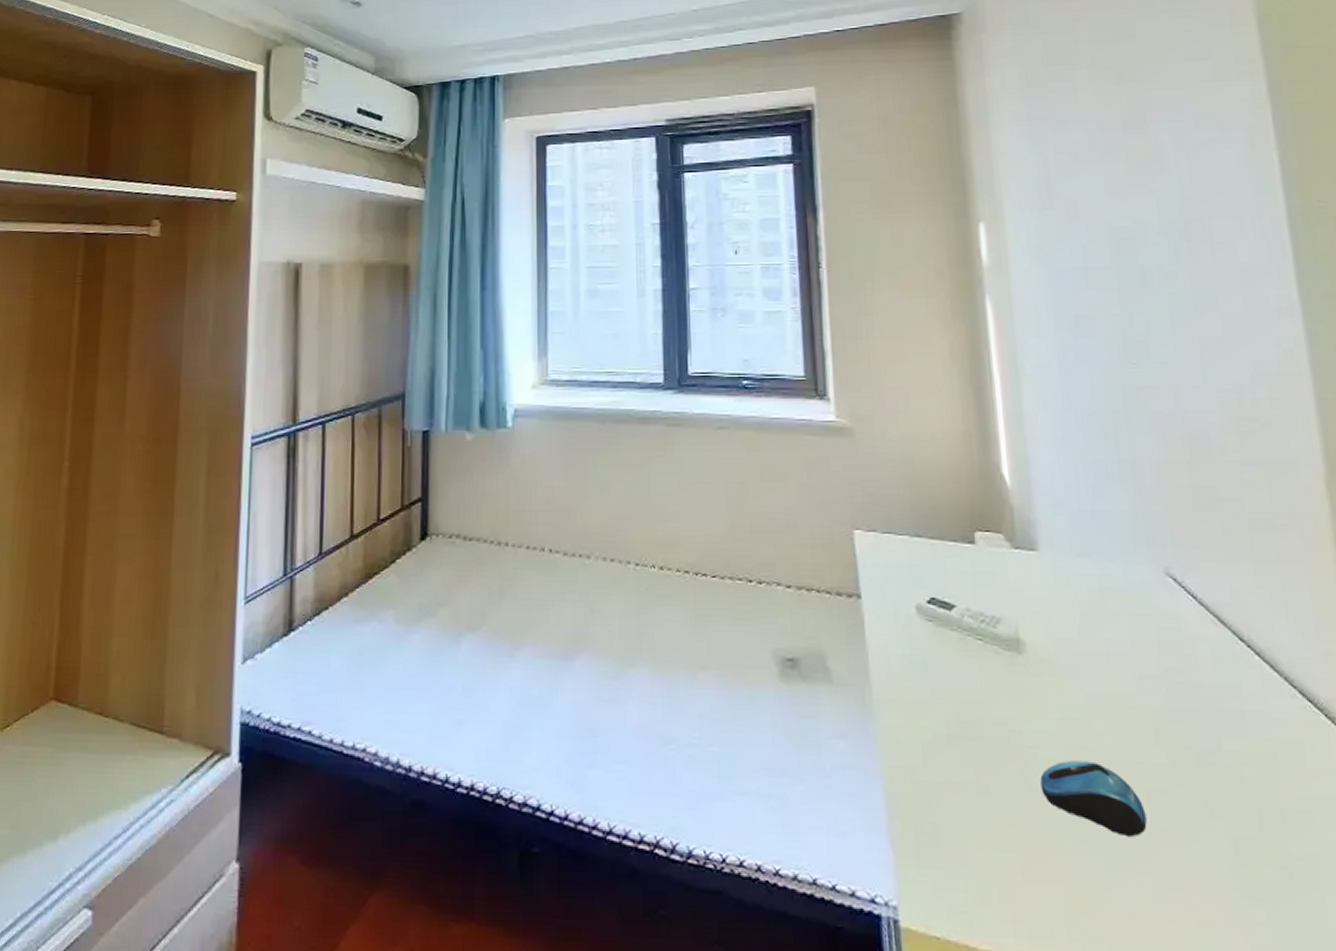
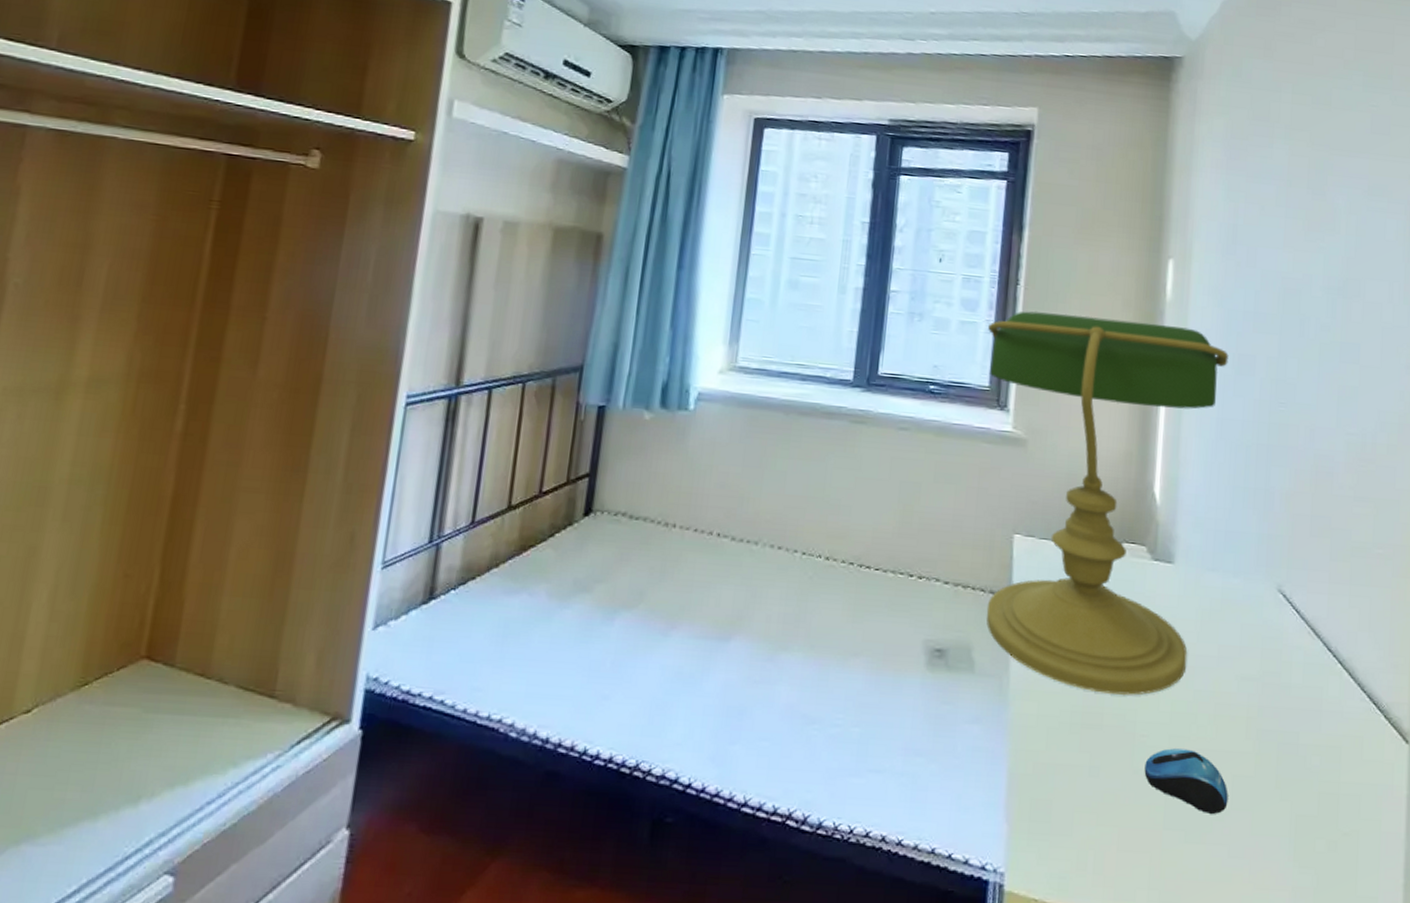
desk lamp: none [794,292,1072,701] -> present [985,311,1229,695]

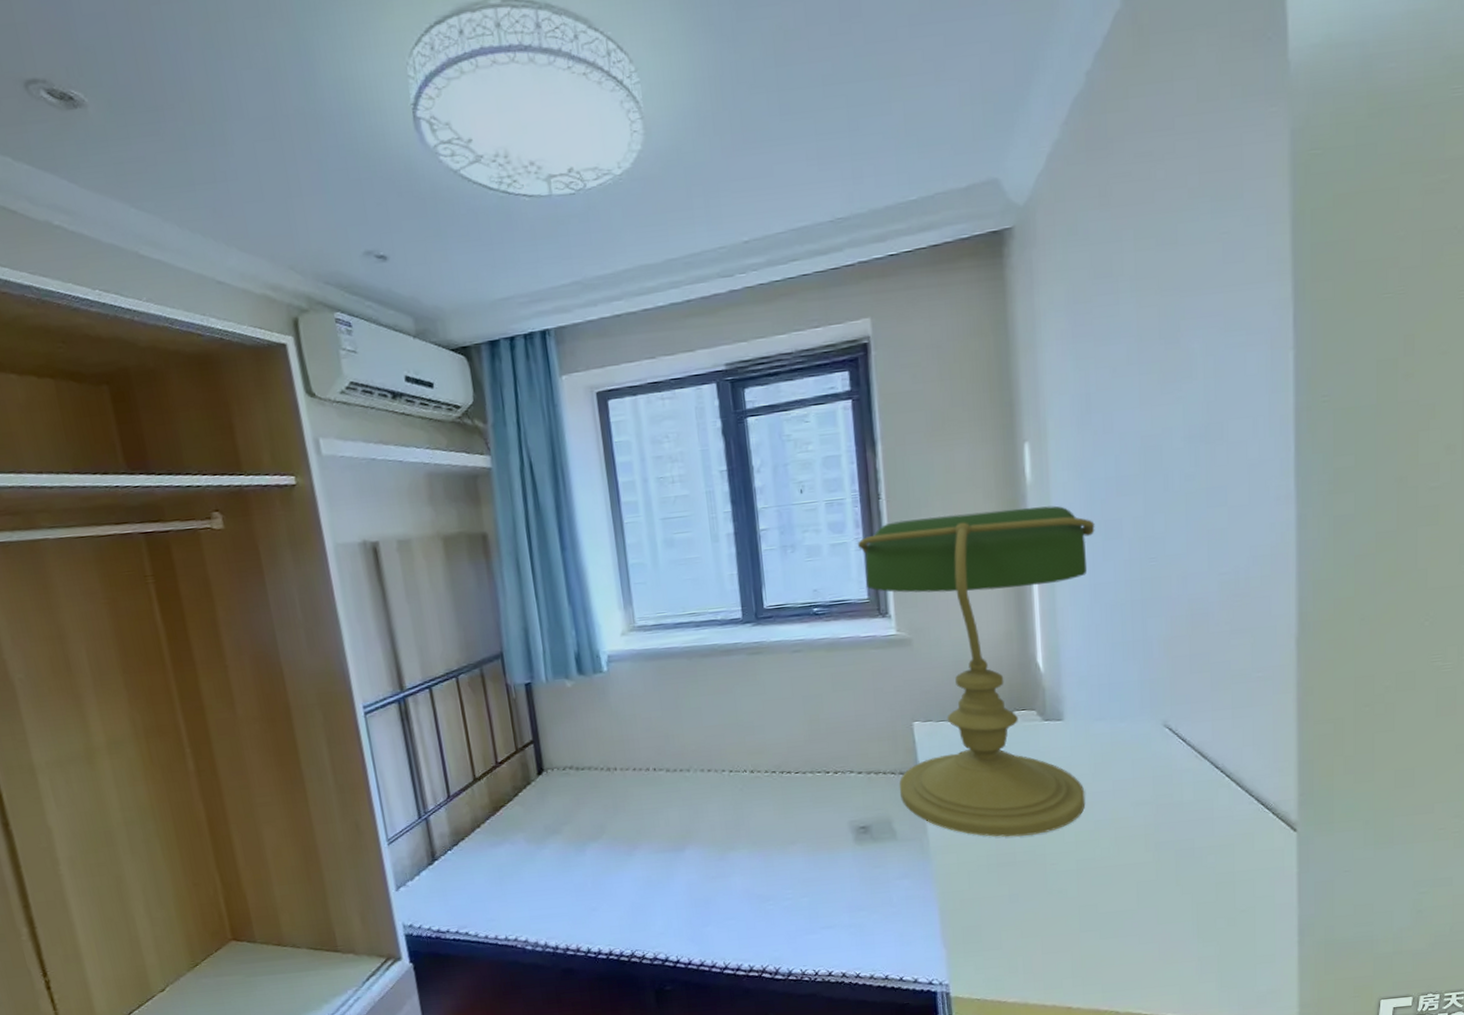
computer mouse: present [1144,748,1228,815] -> none [1057,868,1135,915]

